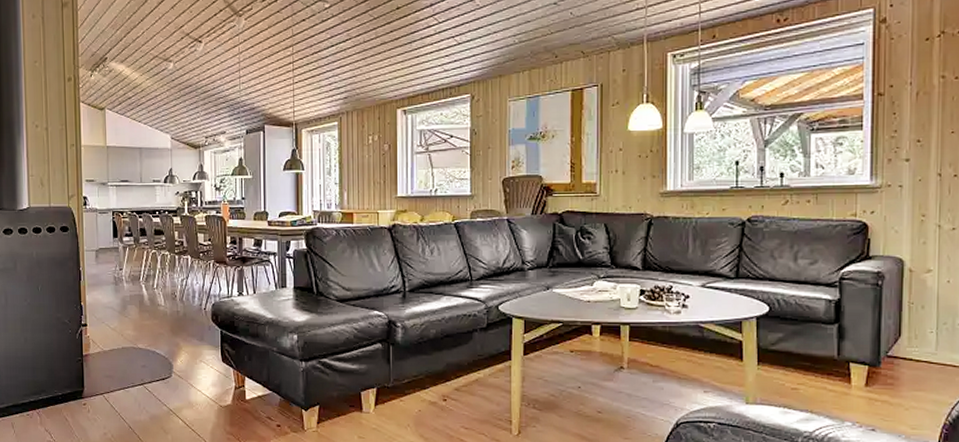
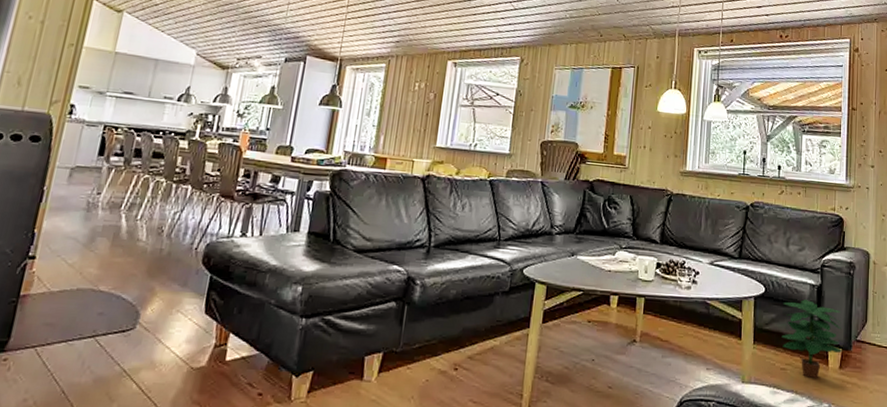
potted plant: none [791,316,869,398] -> present [781,299,843,379]

